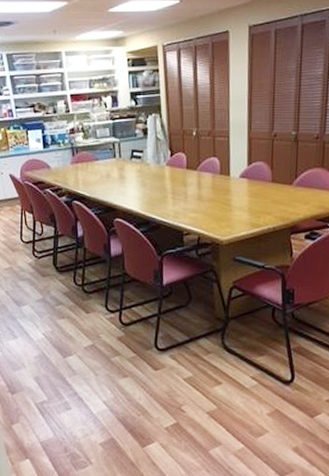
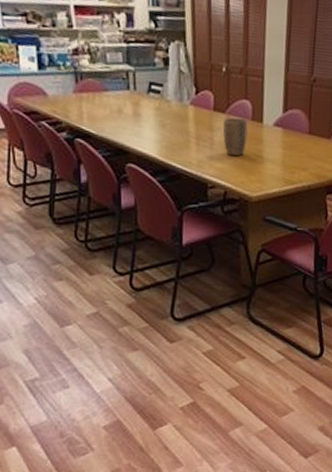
plant pot: none [195,173,217,207] -> present [223,117,248,157]

